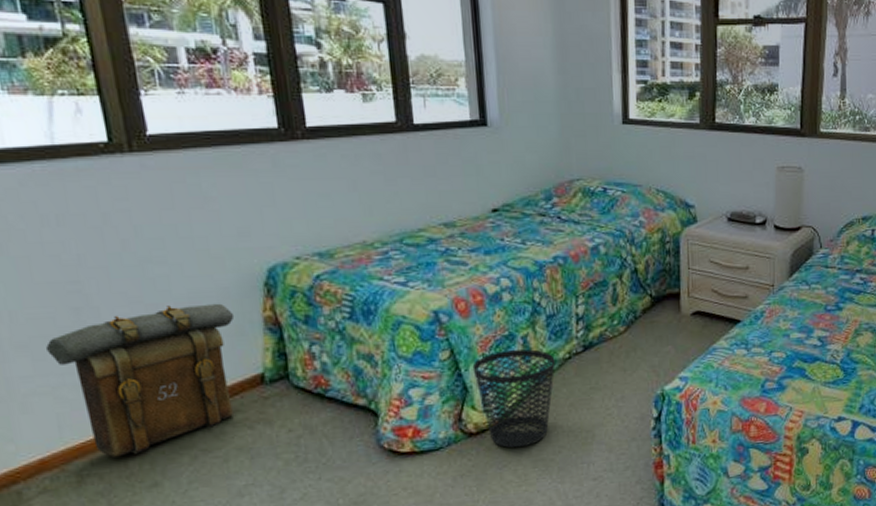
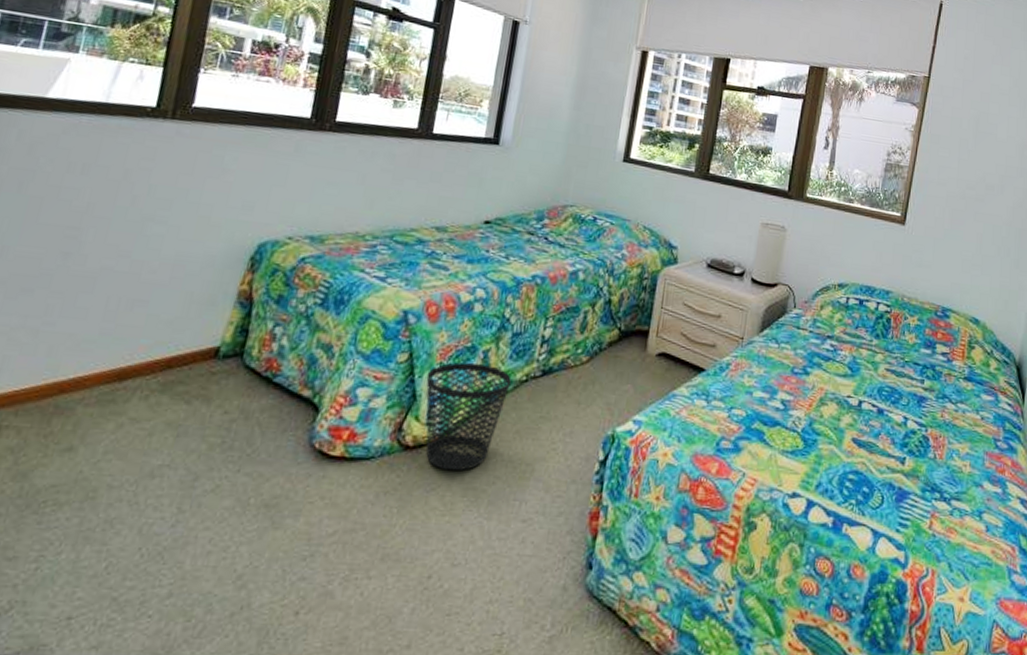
backpack: present [45,303,235,457] -> none [20,264,212,412]

